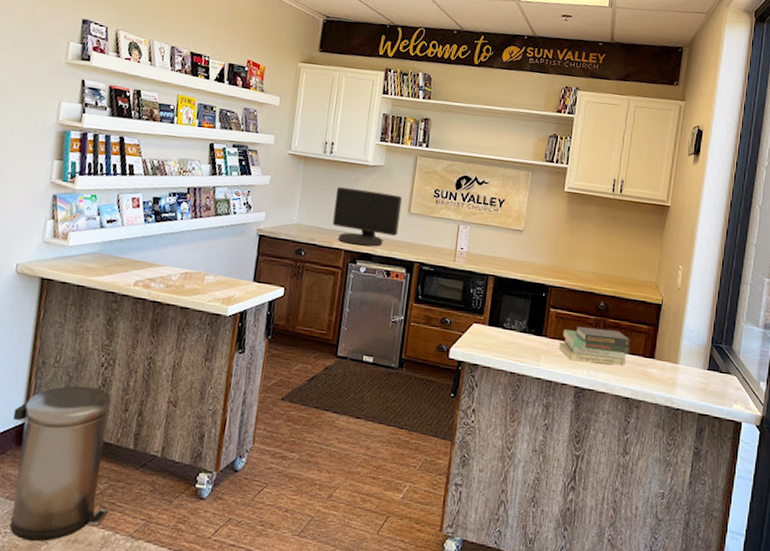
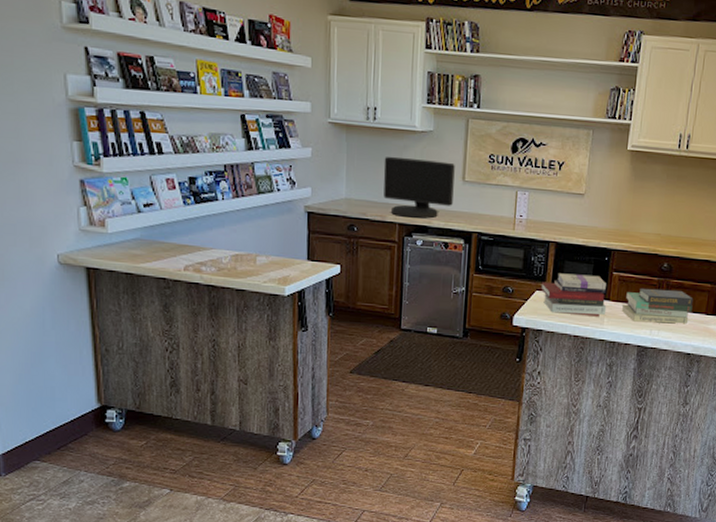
pedal bin: present [9,385,111,541] -> none [87,370,198,508]
books: none [478,306,544,354] -> present [540,273,607,317]

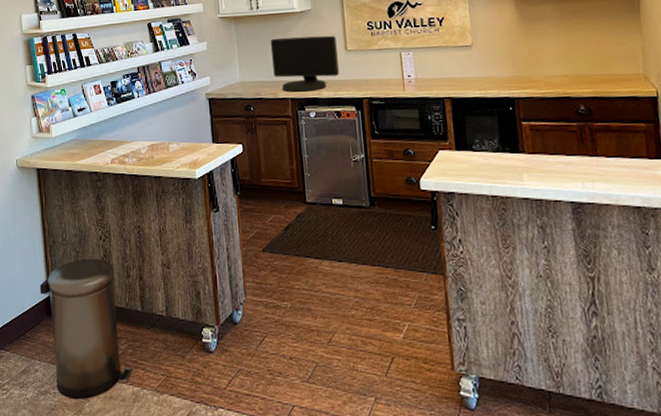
pedal bin: none [87,370,198,508] -> present [39,258,133,399]
books: present [540,273,607,317] -> none [443,127,524,174]
books: present [621,288,693,325] -> none [540,133,630,174]

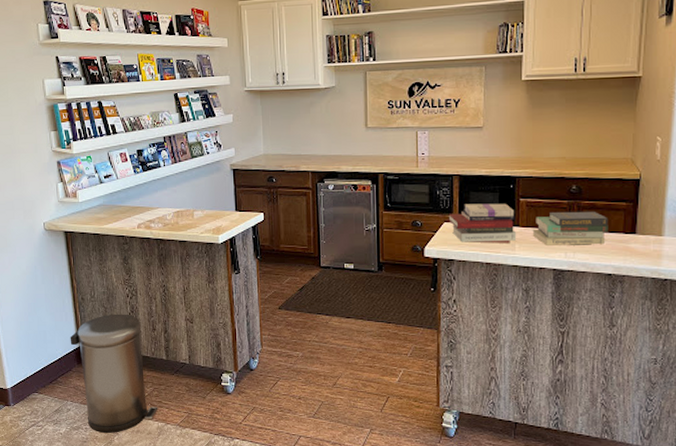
monitor: present [270,35,339,92] -> none [294,112,358,166]
books: none [443,127,524,174] -> present [448,203,517,244]
books: none [540,133,630,174] -> present [532,211,608,246]

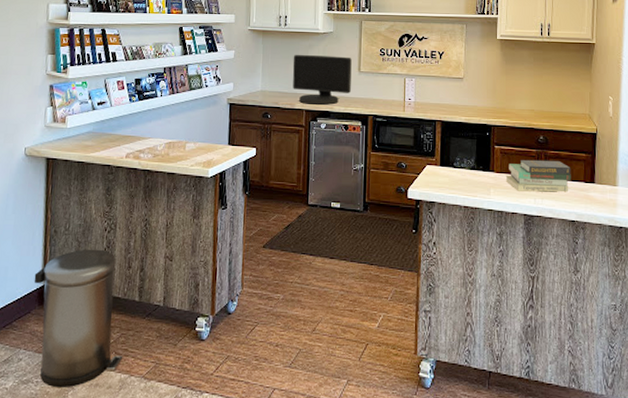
monitor: none [294,112,358,166] -> present [292,54,352,105]
books: present [448,203,517,244] -> none [431,148,492,188]

